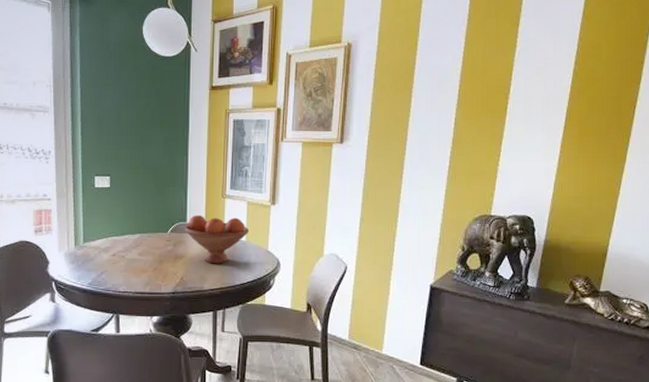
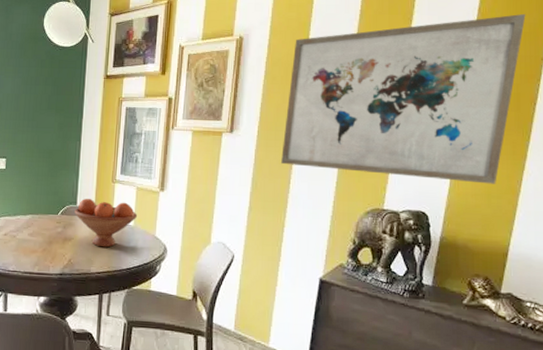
wall art: none [392,17,628,187] -> present [281,14,526,184]

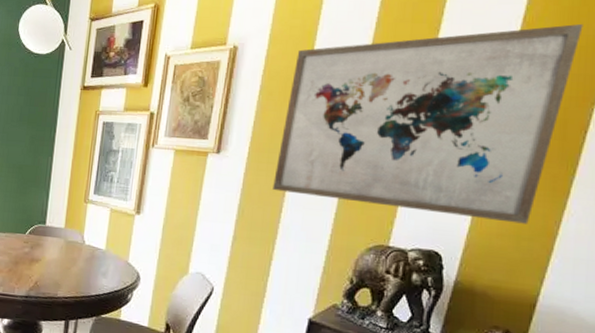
fruit bowl: present [74,199,138,248] -> none [43,218,110,272]

